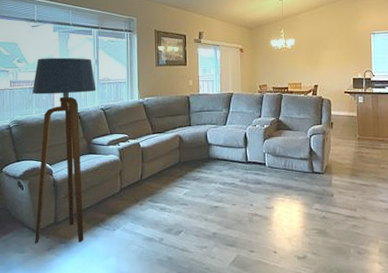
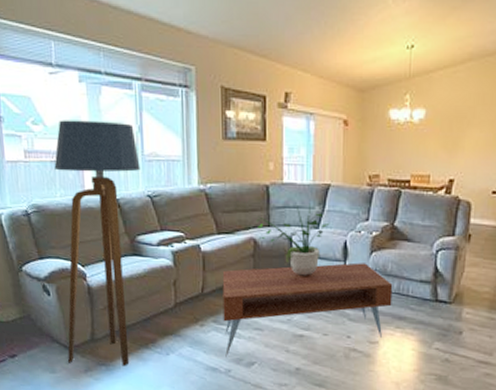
coffee table: none [156,148,281,228] -> present [222,262,393,357]
potted plant: none [180,107,234,161] -> present [255,203,330,276]

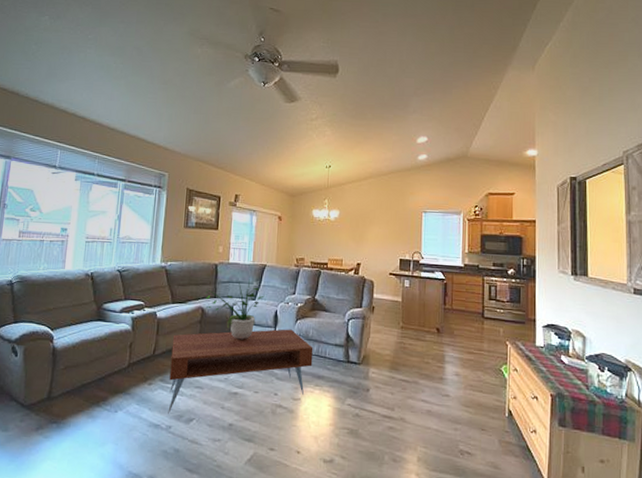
floor lamp: present [54,120,141,366] -> none [22,208,115,424]

